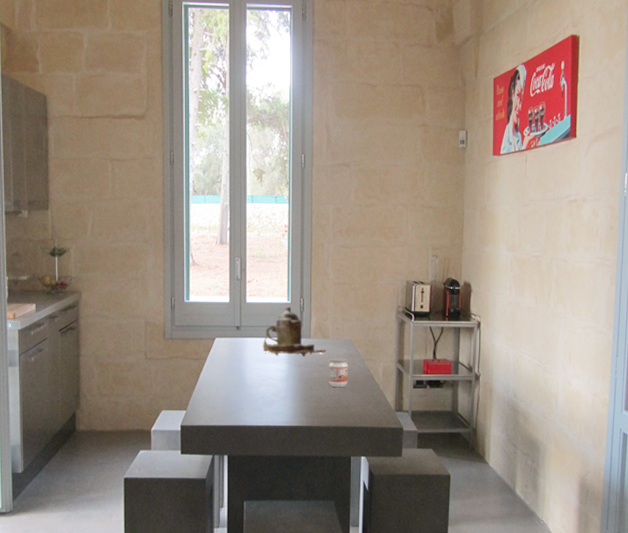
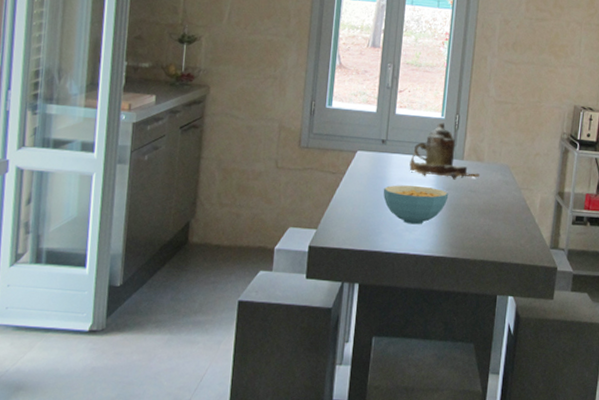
cereal bowl: none [241,364,300,399] -> present [383,185,449,225]
jam: present [328,358,348,388] -> none [478,184,503,218]

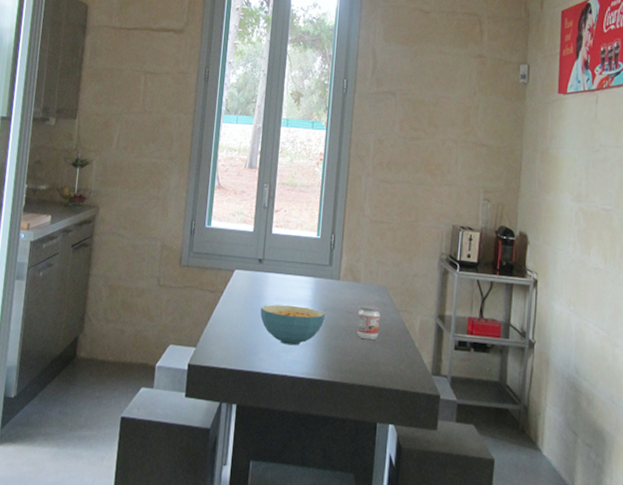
teapot: present [409,122,480,180] -> none [285,242,357,300]
jam: none [478,184,503,218] -> present [356,305,380,341]

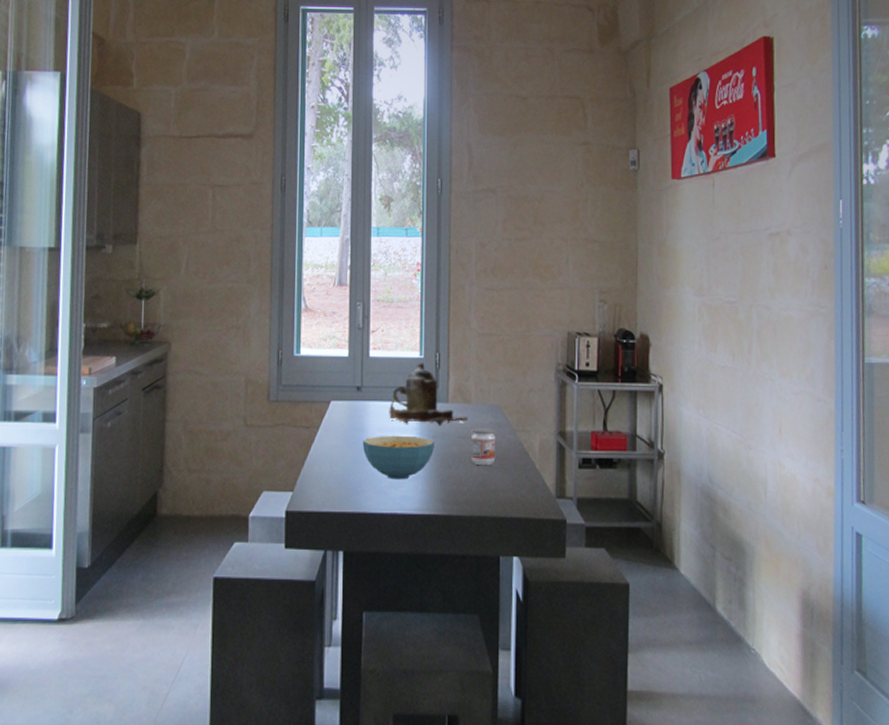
teapot: none [285,242,357,300] -> present [389,363,469,426]

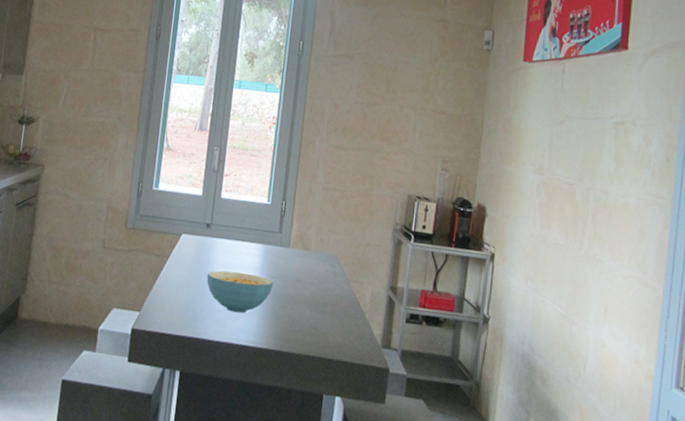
teapot: present [389,363,469,426] -> none [233,208,307,268]
jam: present [470,428,496,466] -> none [305,274,330,311]

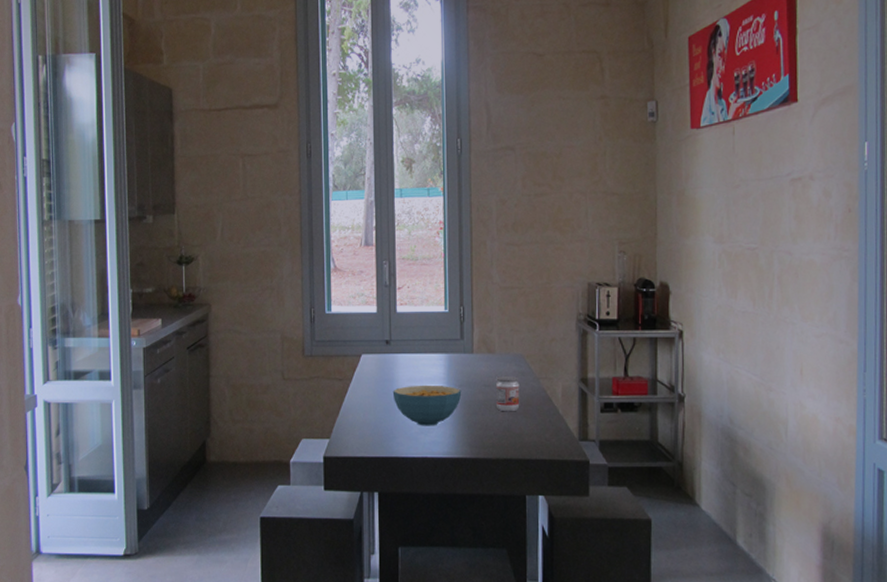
jam: none [305,274,330,311] -> present [495,376,520,412]

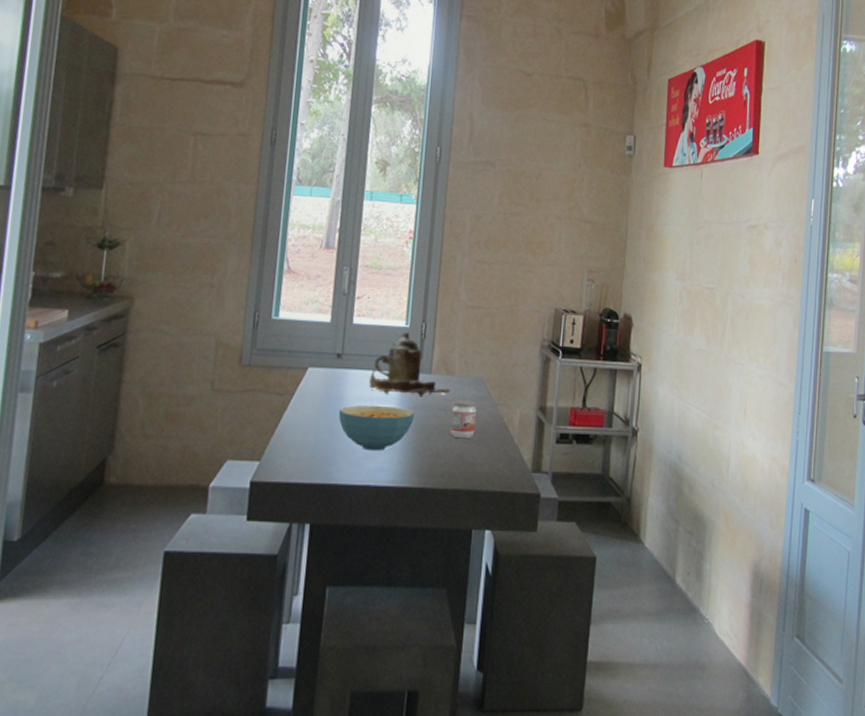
teapot: none [417,316,493,375] -> present [369,332,451,397]

